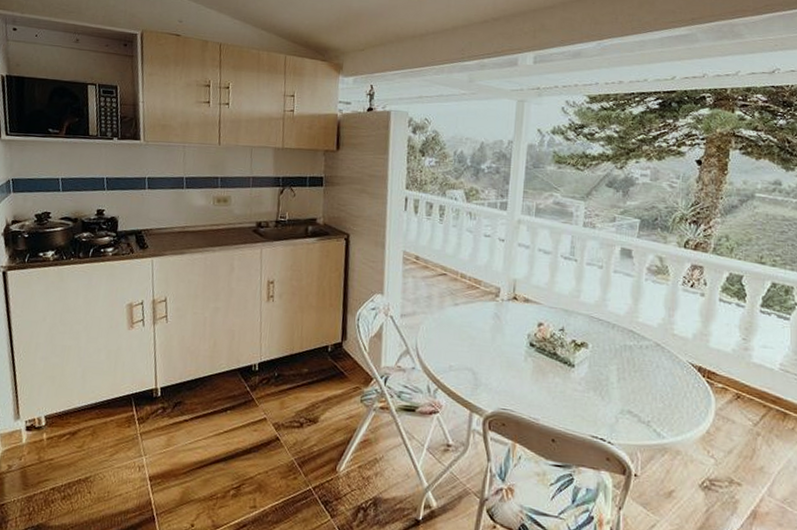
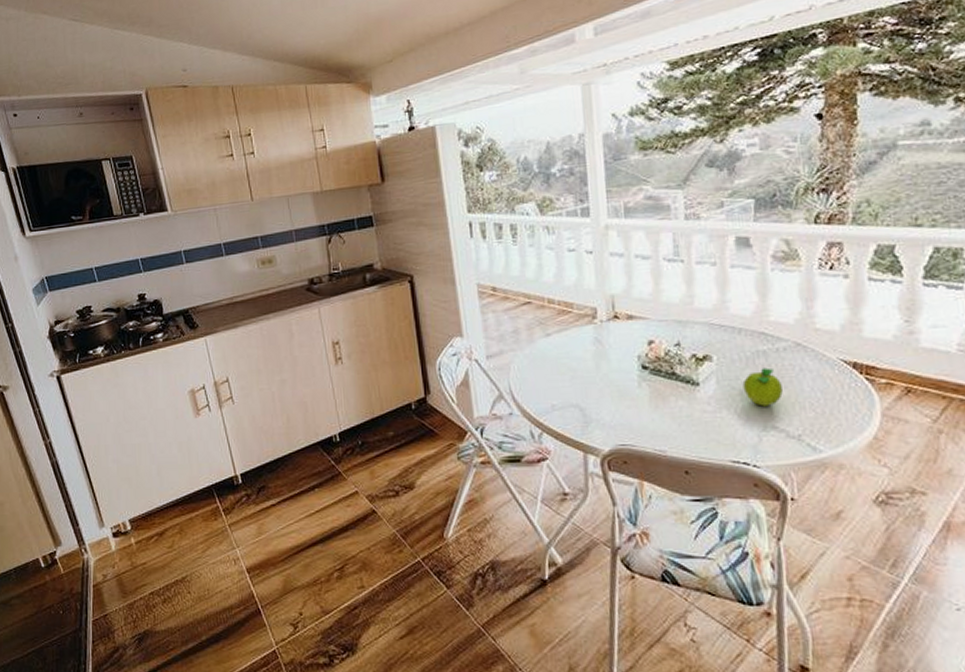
fruit: none [609,360,640,393] -> present [742,367,783,407]

